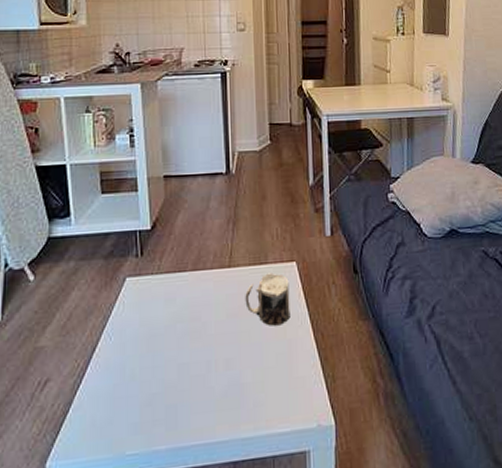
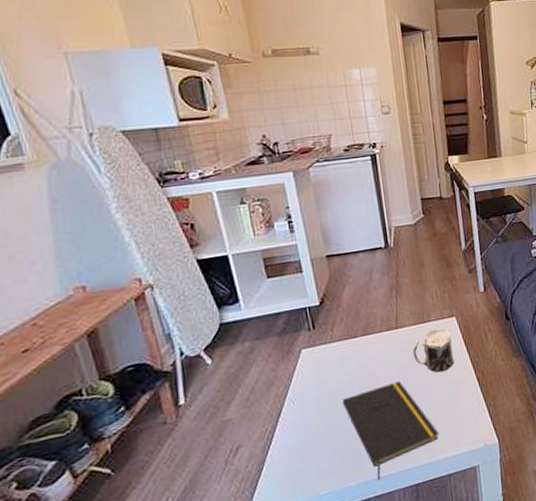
notepad: none [163,329,266,450] -> present [342,380,439,481]

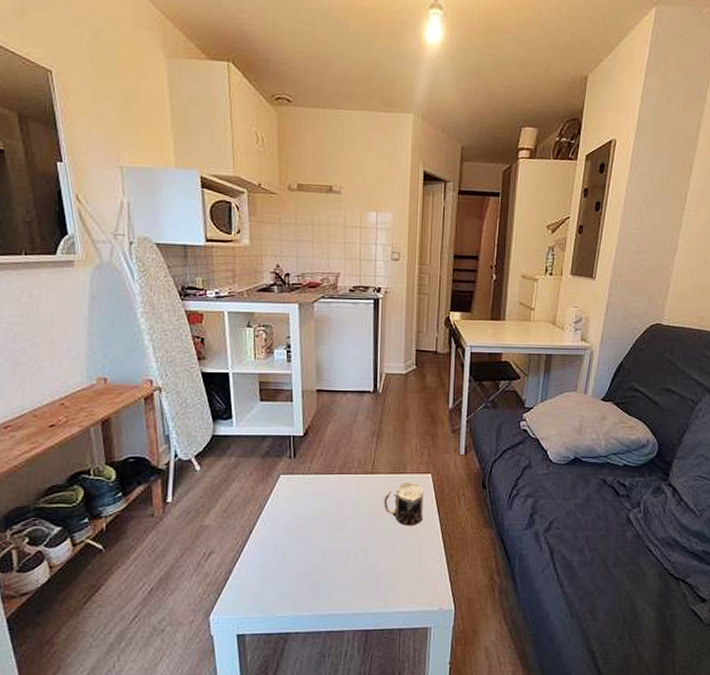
notepad: present [342,380,439,481] -> none [310,525,397,617]

